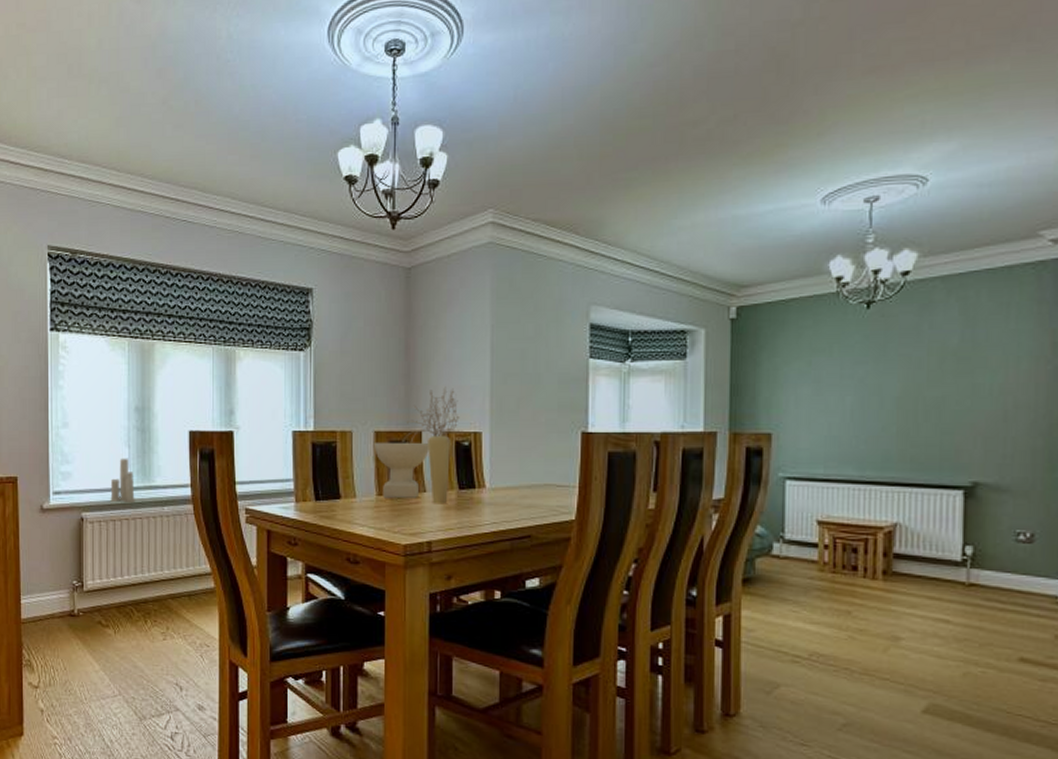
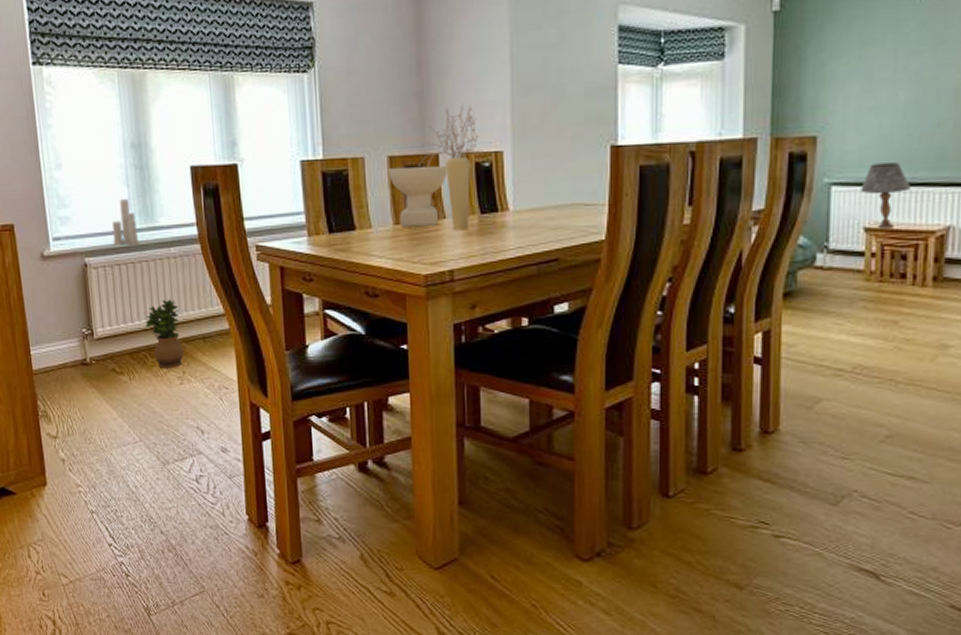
potted plant: none [134,556,169,624] -> present [145,299,184,368]
table lamp: none [813,461,859,523] -> present [860,162,910,229]

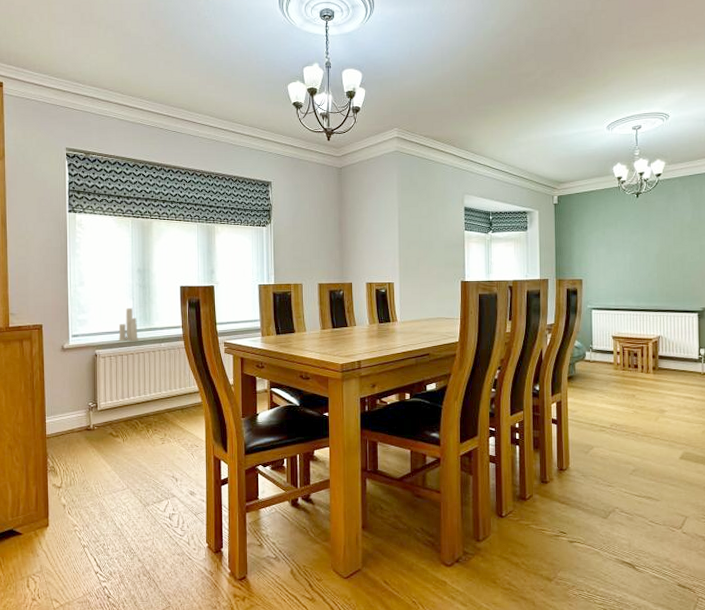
potted plant: present [145,299,184,368] -> none [138,380,167,432]
decorative bowl: present [389,166,447,228] -> none [319,291,358,332]
flower arrangement: present [418,104,484,231] -> none [338,251,382,334]
table lamp: present [860,162,910,229] -> none [608,297,636,337]

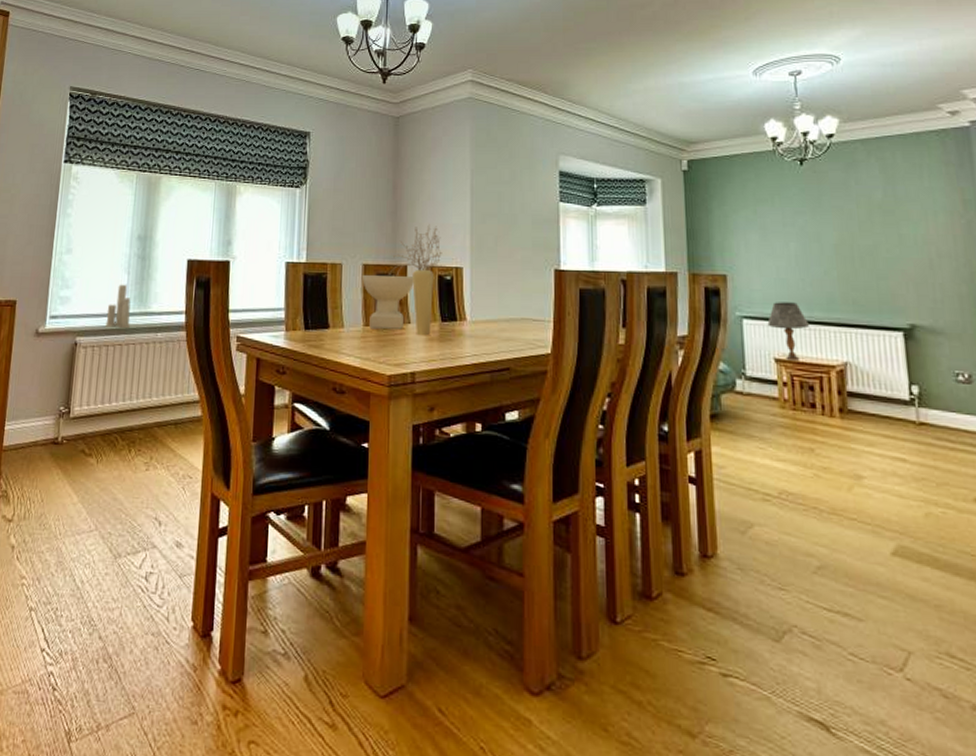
decorative bowl: none [319,291,358,332] -> present [362,274,414,331]
flower arrangement: none [338,251,382,334] -> present [389,224,446,336]
table lamp: none [608,297,636,337] -> present [767,302,809,361]

